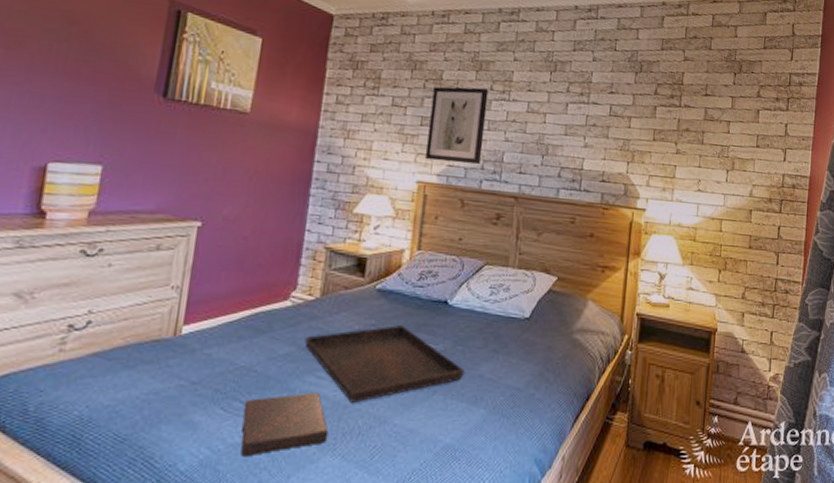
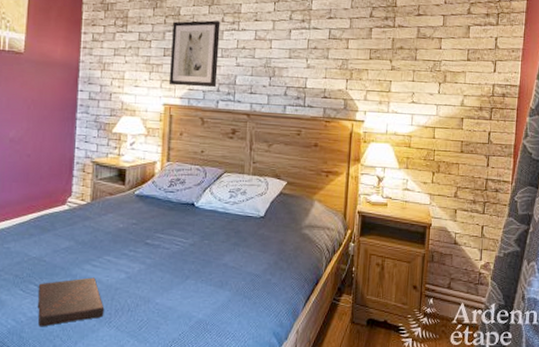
serving tray: present [304,325,465,403] -> none [81,224,212,286]

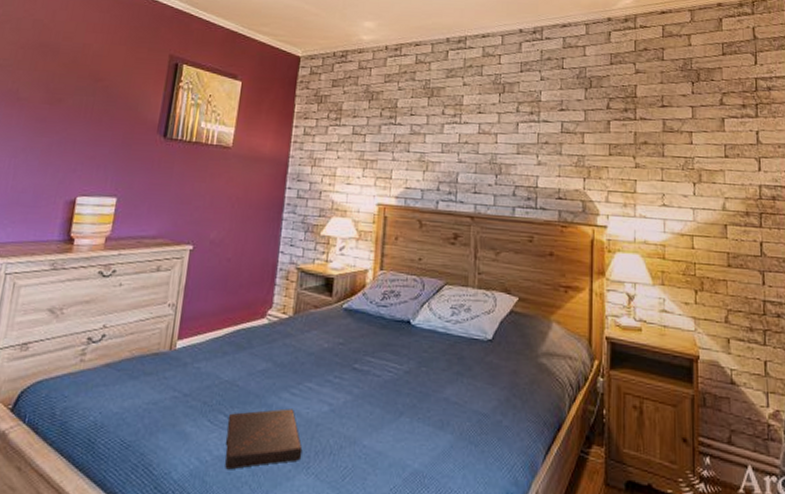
wall art: present [168,20,221,88] -> none [383,113,441,186]

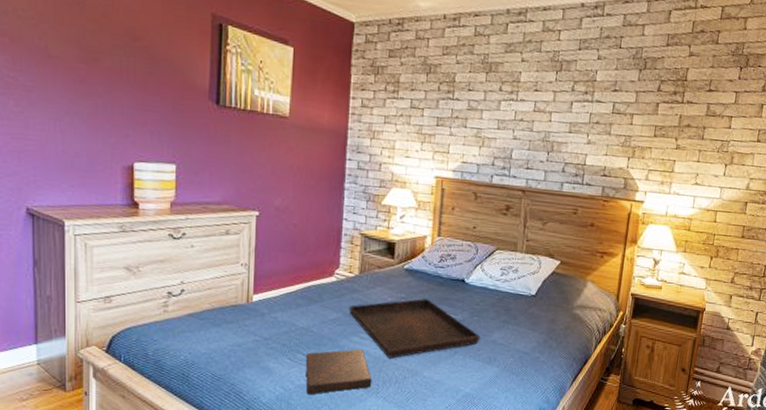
serving tray: none [280,344,430,421] -> present [349,299,481,359]

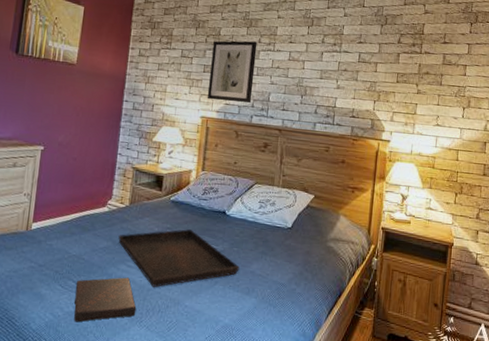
wall art: none [441,88,498,161] -> present [207,40,258,103]

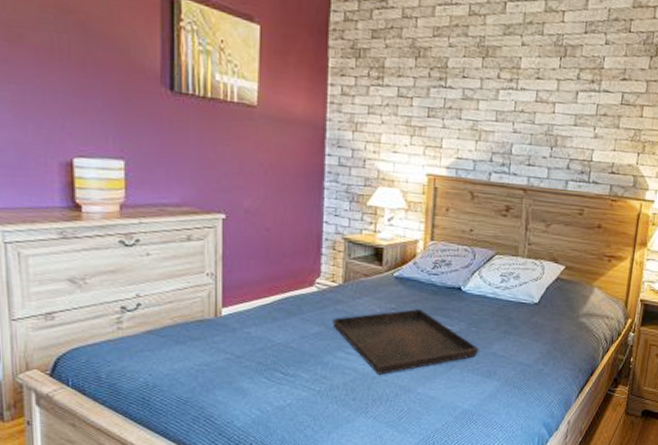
book: present [74,277,137,322] -> none [284,365,361,417]
wall art: present [207,40,258,103] -> none [433,75,496,157]

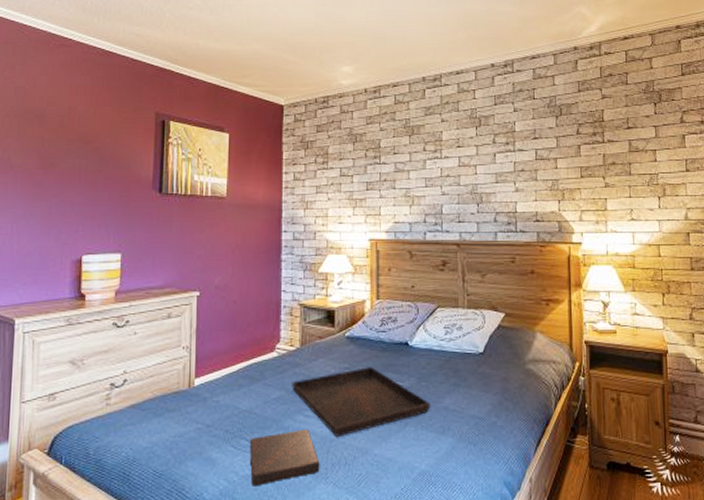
book: none [284,365,361,417] -> present [249,429,320,487]

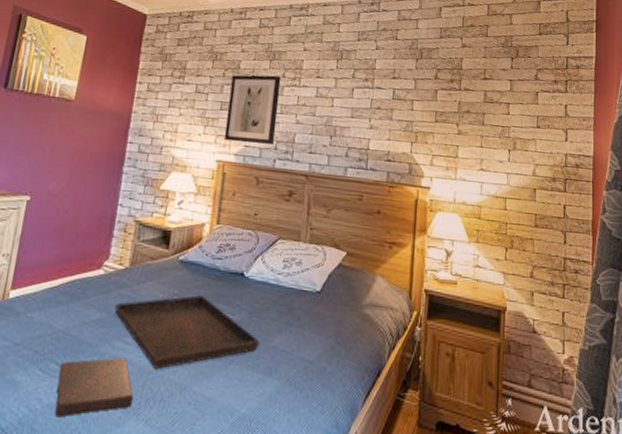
wall art: none [373,150,423,220] -> present [223,75,281,145]

